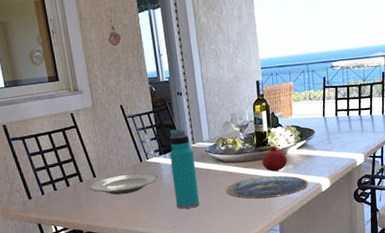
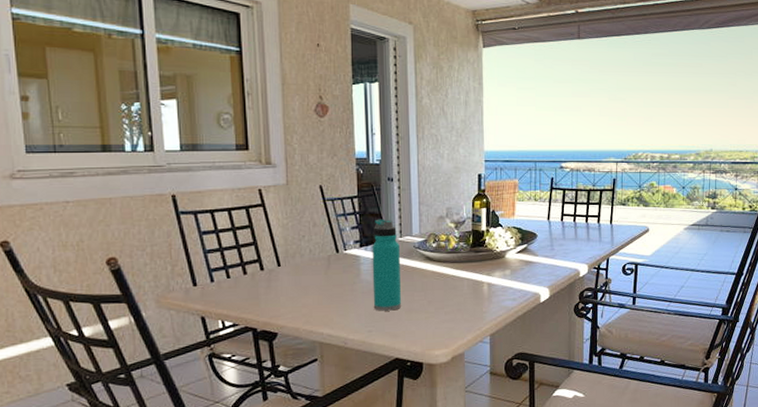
plate: present [88,172,159,195] -> none [270,265,357,290]
plate: present [226,175,309,199] -> none [433,280,526,306]
fruit: present [262,146,288,172] -> none [477,247,506,276]

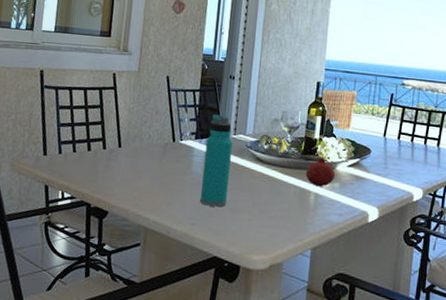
fruit: none [477,247,506,276] -> present [306,156,336,187]

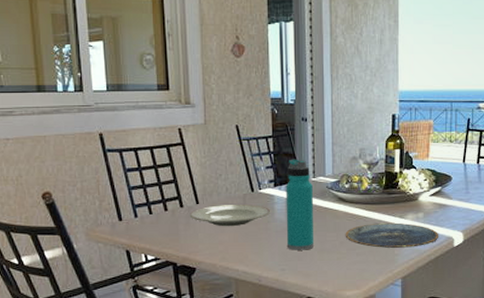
plate: none [110,150,189,175] -> present [189,203,271,227]
plate: none [258,187,354,218] -> present [345,222,439,248]
fruit: present [306,156,336,187] -> none [390,189,419,219]

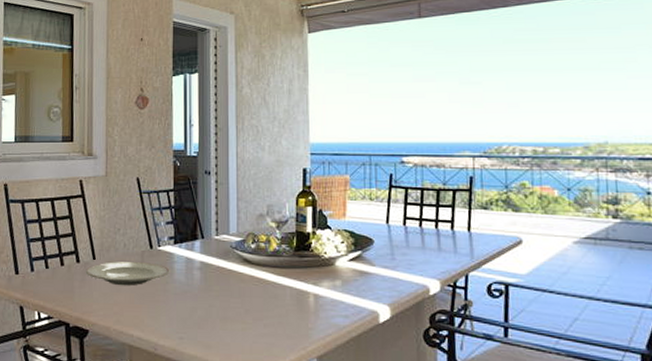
water bottle: present [285,159,313,250] -> none [186,214,215,317]
plate: present [345,222,439,248] -> none [251,290,361,321]

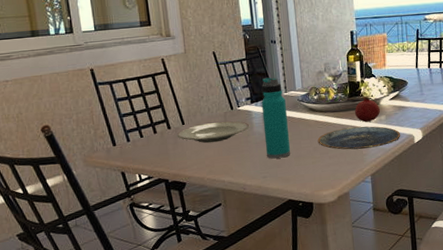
water bottle: none [186,214,215,317] -> present [261,77,290,159]
plate: none [251,290,361,321] -> present [317,126,401,150]
fruit: none [302,252,336,286] -> present [355,96,381,122]

